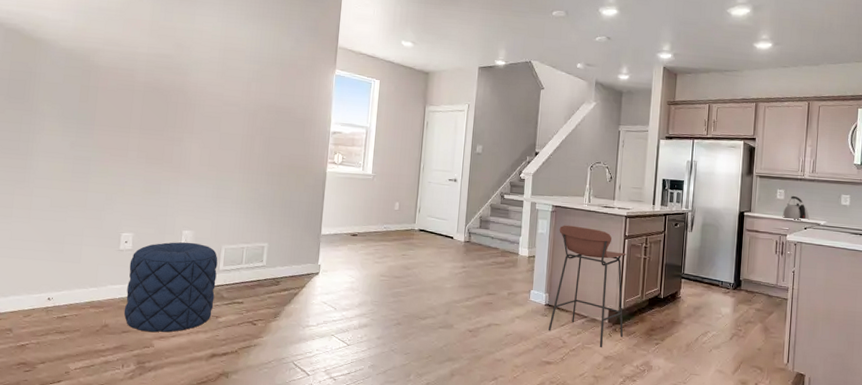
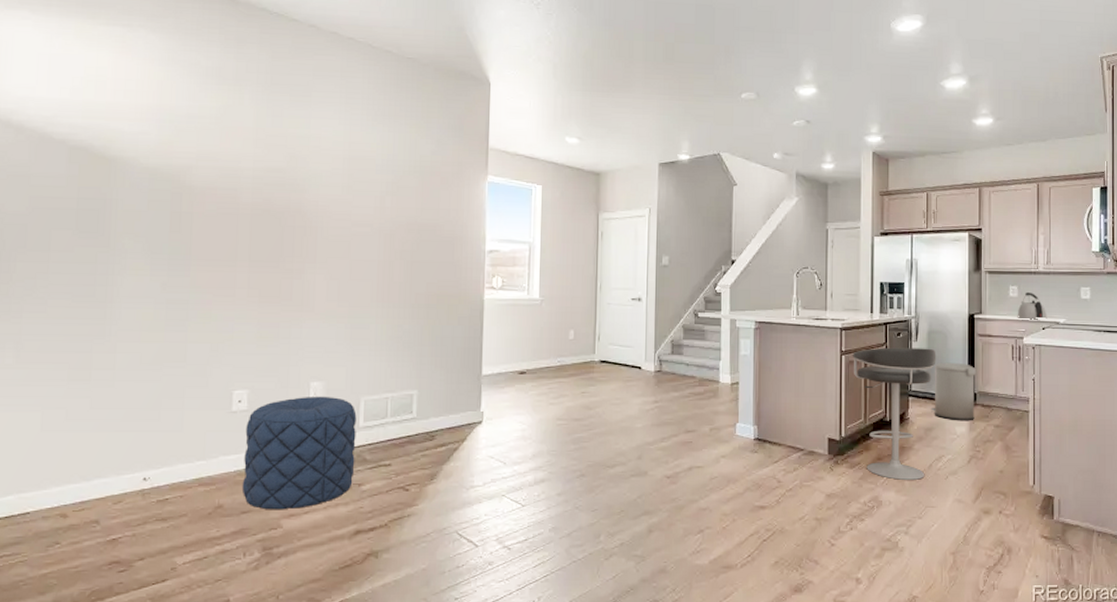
bar stool: present [548,225,626,347] -> none [759,343,847,484]
bar stool: none [634,235,708,351] -> present [853,347,936,480]
pedal bin: none [700,251,742,304] -> present [930,362,976,421]

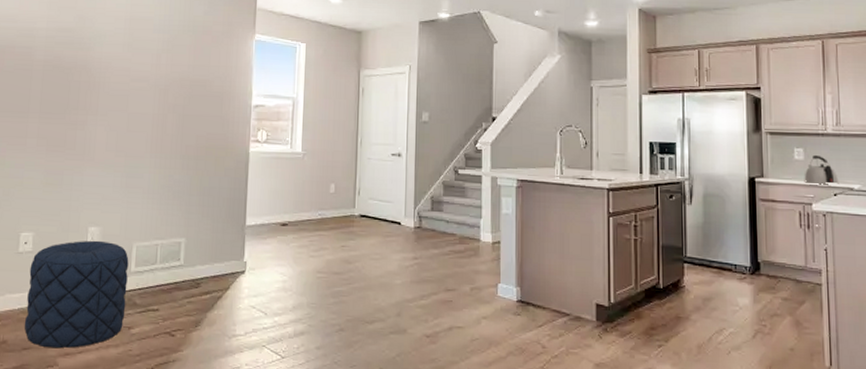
bar stool: present [853,347,936,480] -> none [621,210,714,353]
pedal bin: present [930,362,976,421] -> none [708,227,759,293]

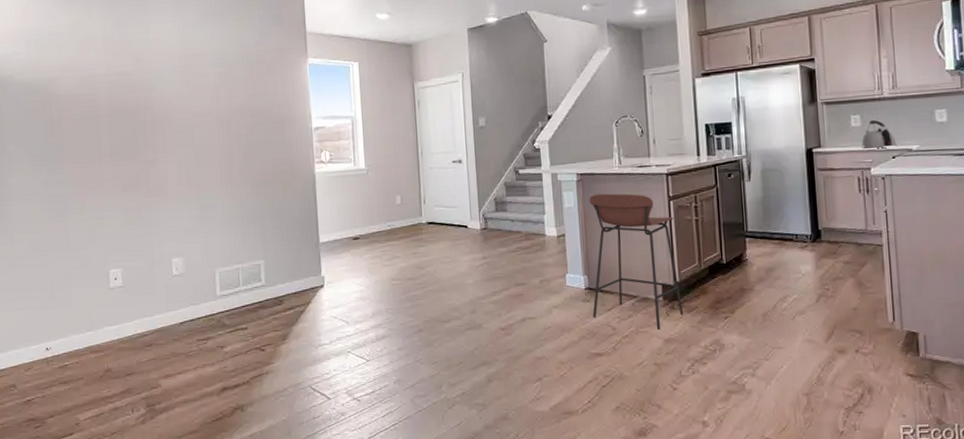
pouf: present [24,240,129,349] -> none [122,270,217,372]
bar stool: none [523,202,617,352] -> present [589,193,684,330]

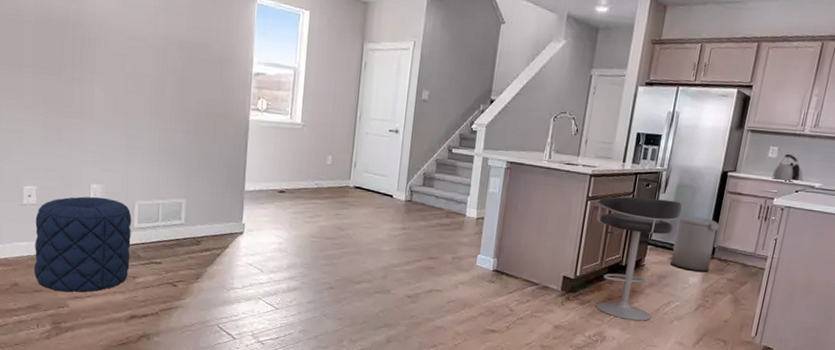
pouf: none [122,270,217,372] -> present [33,196,132,293]
bar stool: present [589,193,684,330] -> none [494,183,588,316]
bar stool: none [681,187,773,322] -> present [596,196,682,321]
pedal bin: none [770,199,821,260] -> present [667,215,720,273]

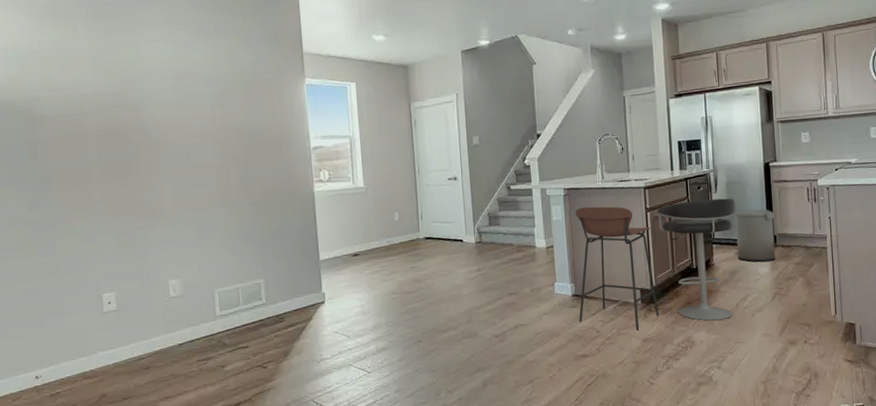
pouf: present [33,196,132,293] -> none [117,291,217,395]
bar stool: none [494,183,588,316] -> present [575,206,660,331]
kettle: present [771,154,804,184] -> none [810,137,839,165]

